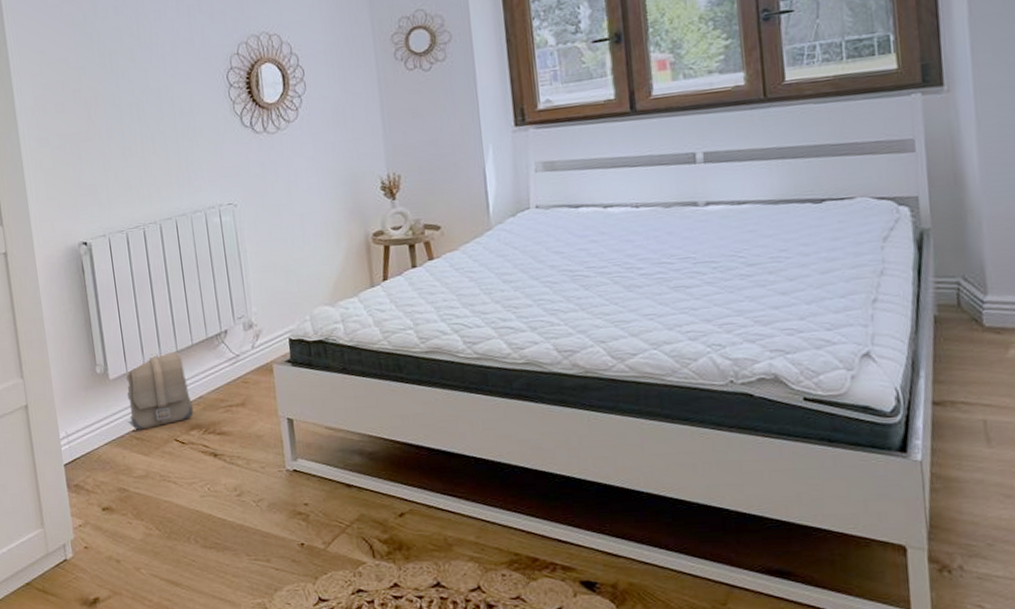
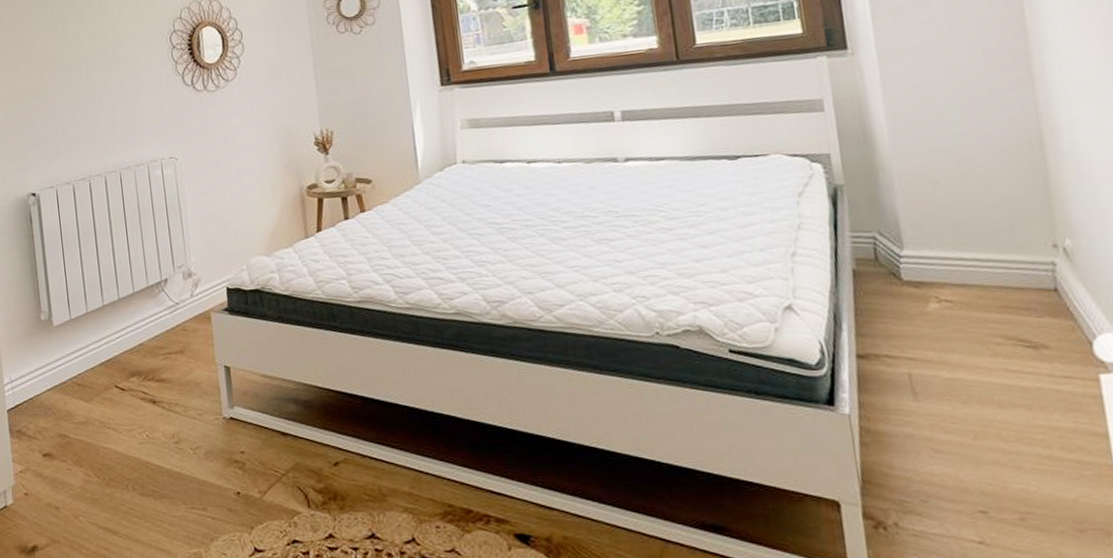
backpack: present [125,351,194,430] -> none [68,299,134,376]

